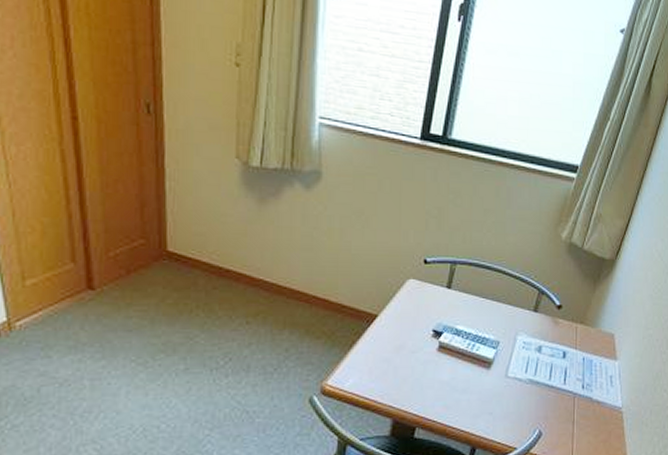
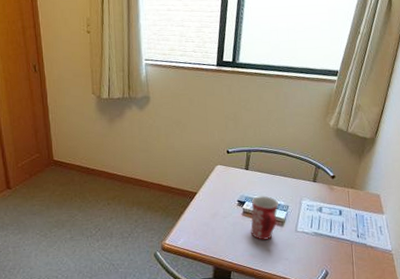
mug: none [447,326,488,386] -> present [251,196,279,240]

